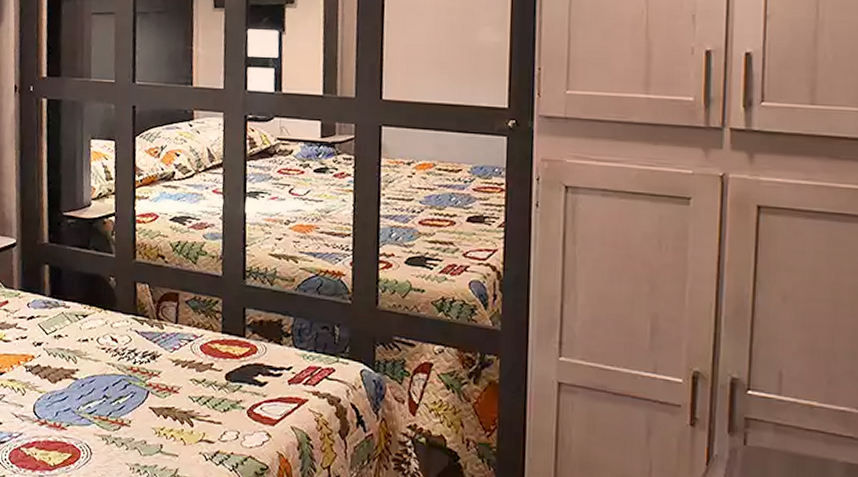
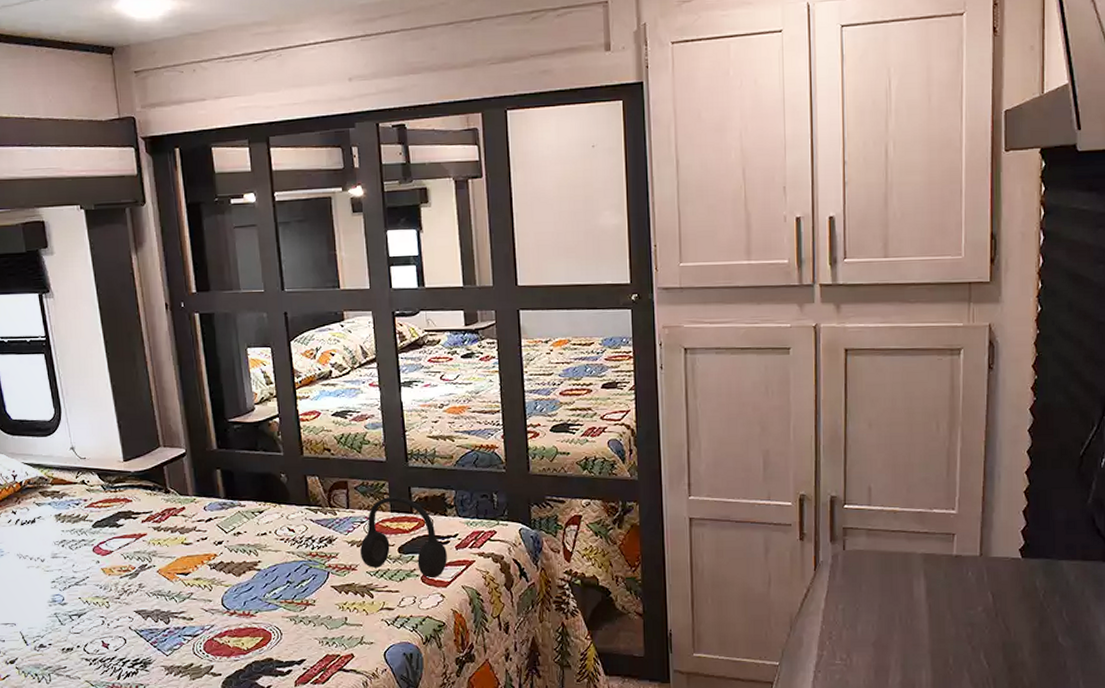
headphones: none [184,316,278,414] -> present [360,496,447,579]

